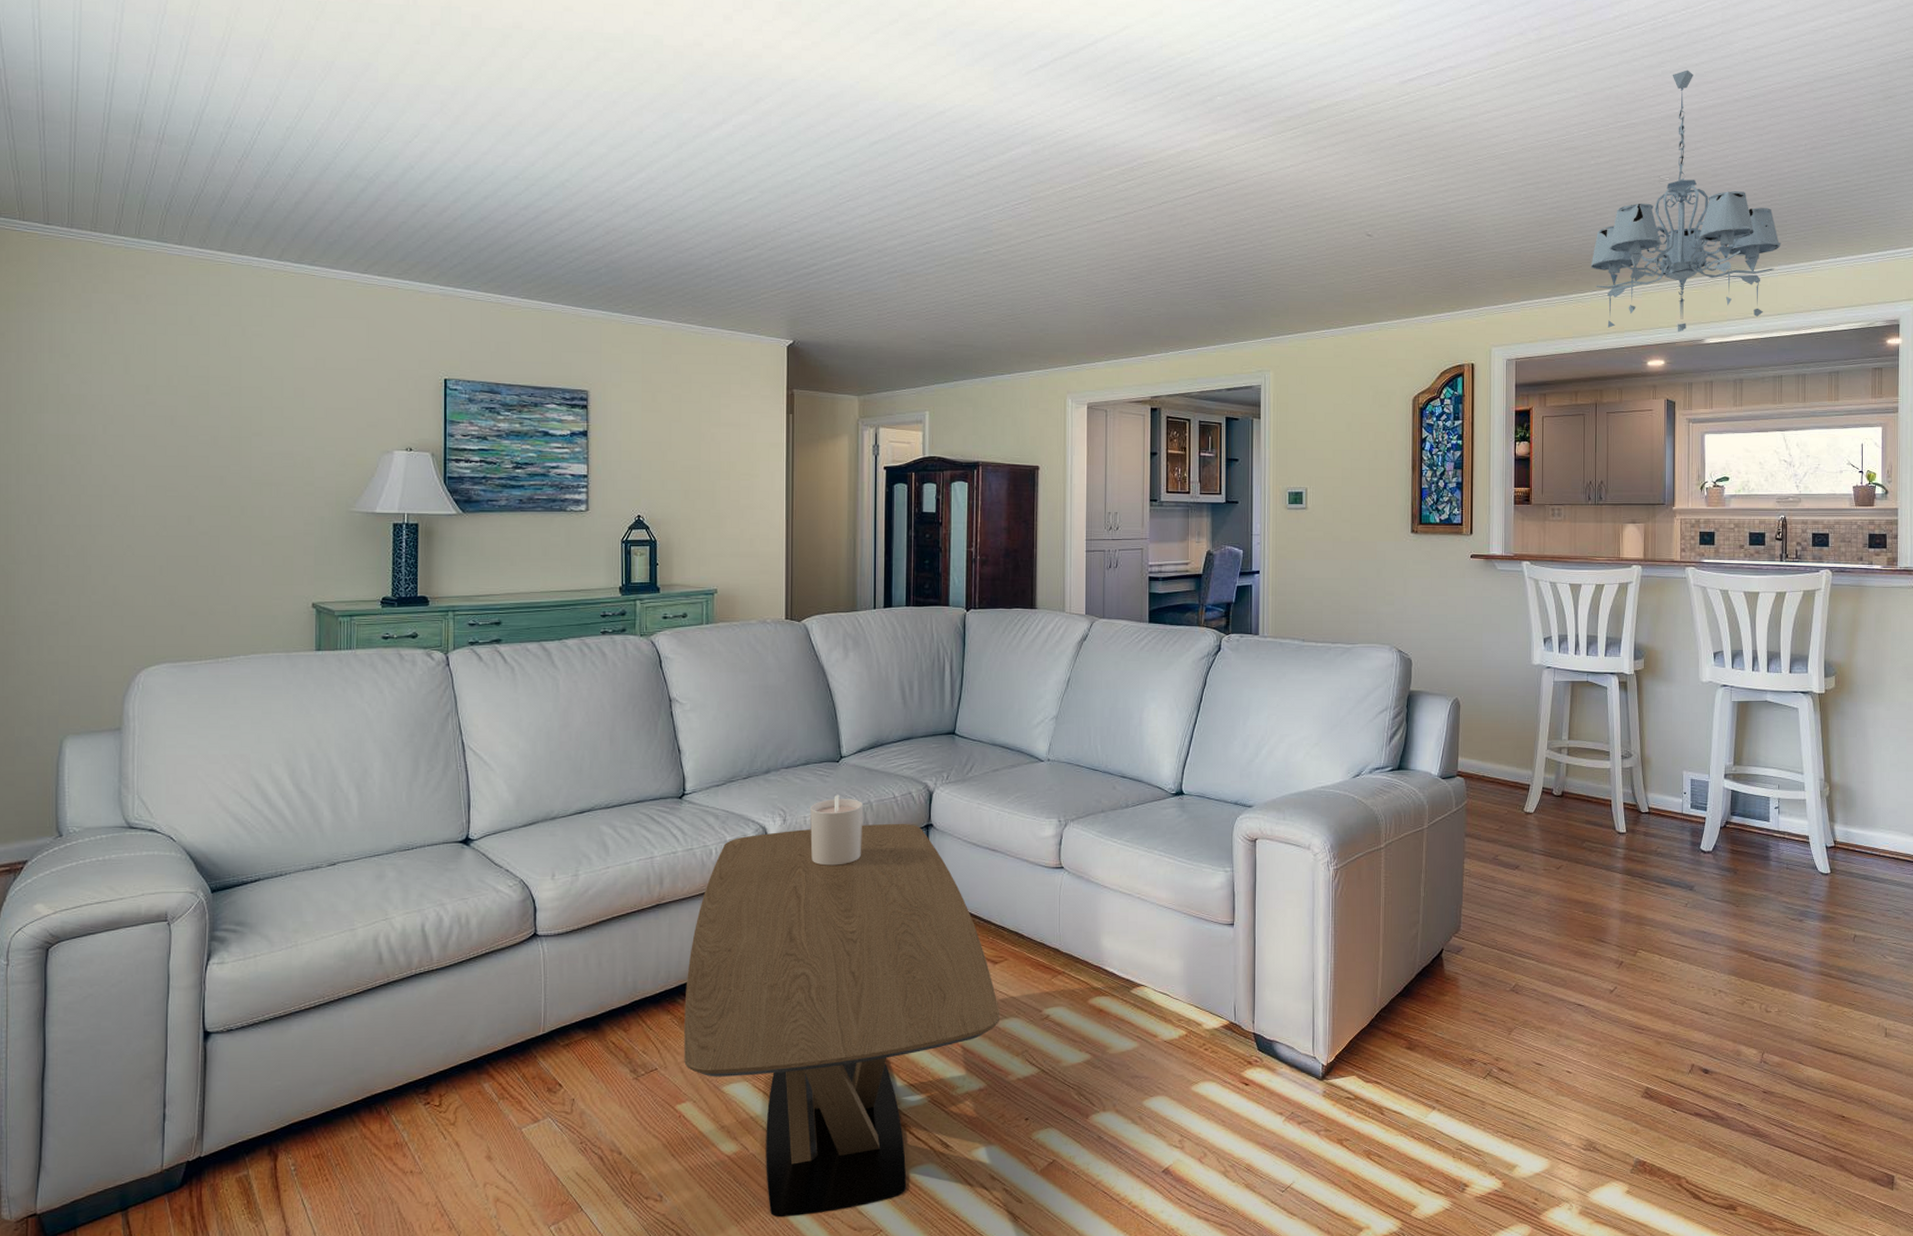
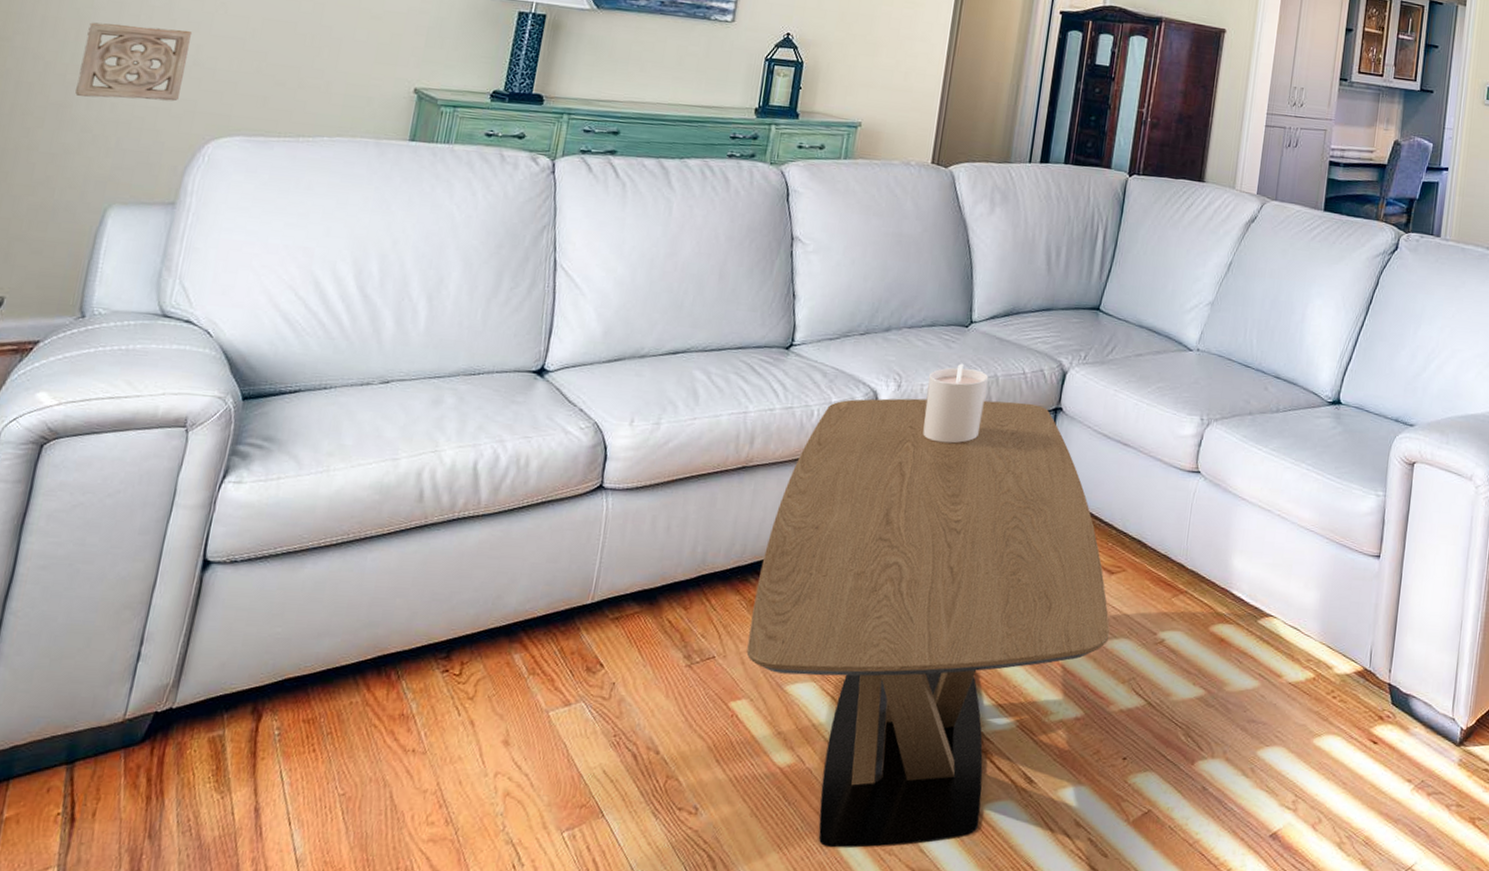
wall ornament: none [15,574,107,643] -> present [75,22,193,102]

